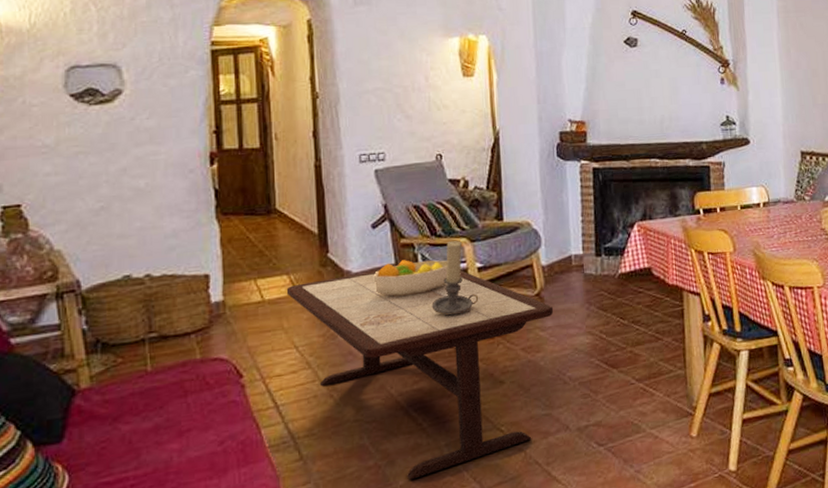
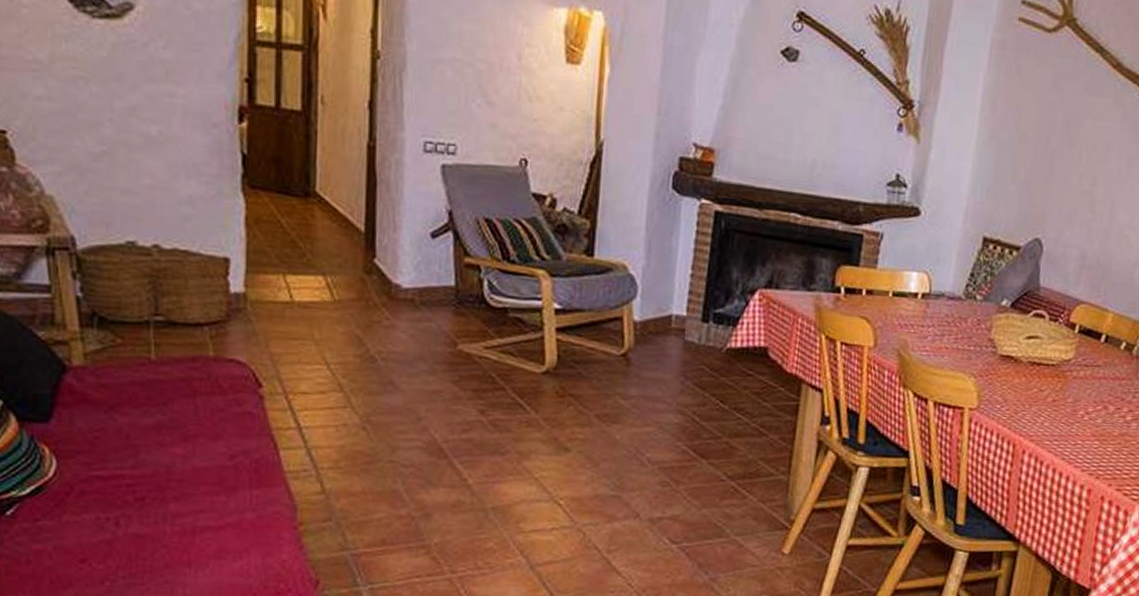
coffee table: present [286,270,554,480] -> none [320,289,641,539]
fruit bowl: present [373,260,448,297] -> none [427,283,519,328]
candle holder: present [431,240,479,316] -> none [494,270,552,361]

